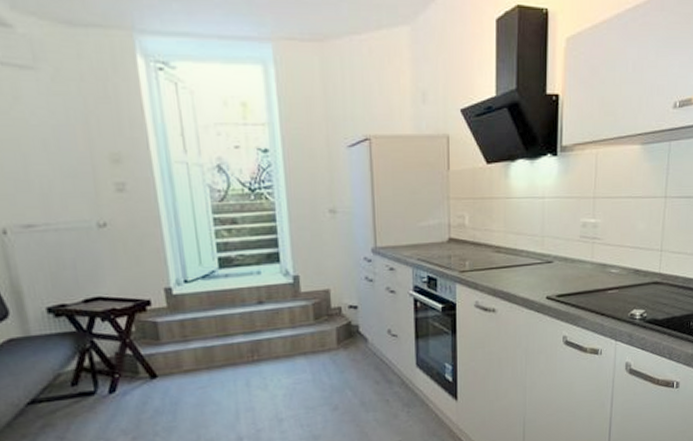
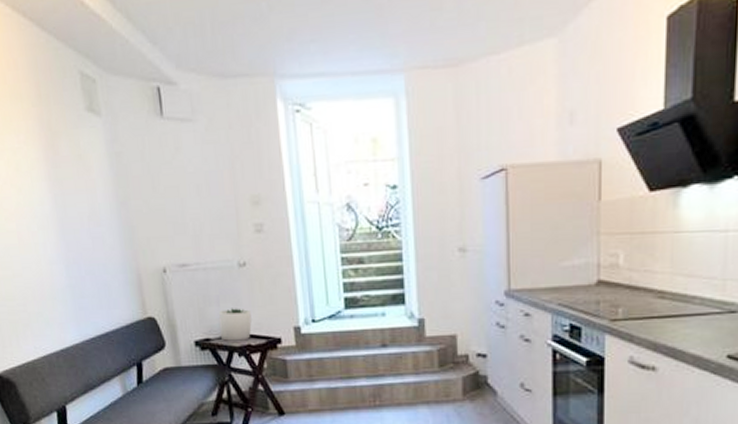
planter: none [75,270,116,306] -> present [218,308,252,341]

